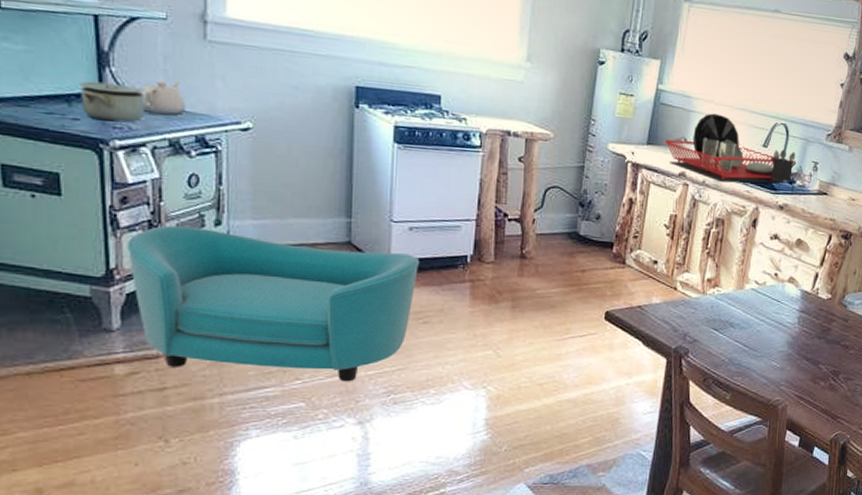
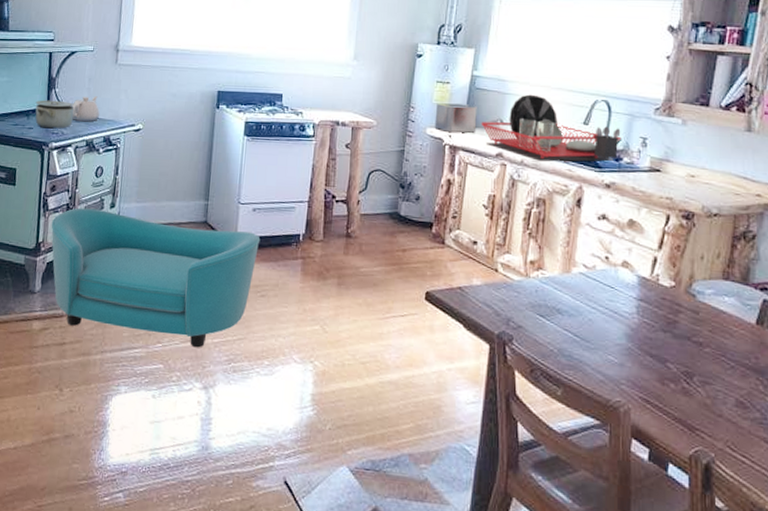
toaster: none [616,117,663,152] -> present [434,102,479,134]

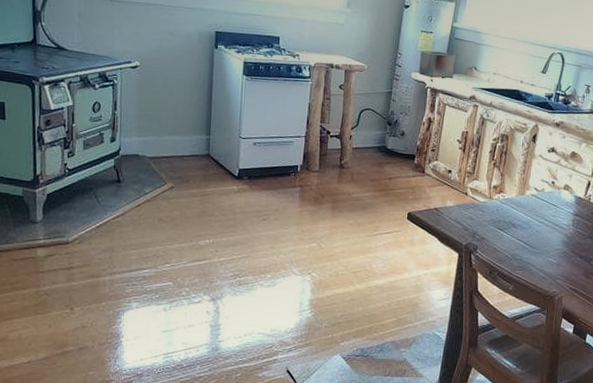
saucepan: present [35,100,75,129] -> none [20,33,65,64]
dog bed: present [51,208,261,348] -> none [48,141,261,266]
teapot: present [71,96,100,122] -> none [61,31,94,58]
dish rack: present [481,94,622,162] -> none [458,45,571,105]

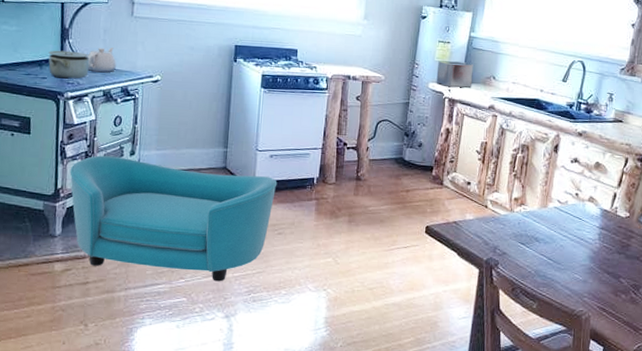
saucepan: none [20,33,65,64] -> present [48,50,90,79]
dog bed: none [48,141,261,266] -> present [69,155,277,282]
teapot: none [61,31,94,58] -> present [86,47,117,73]

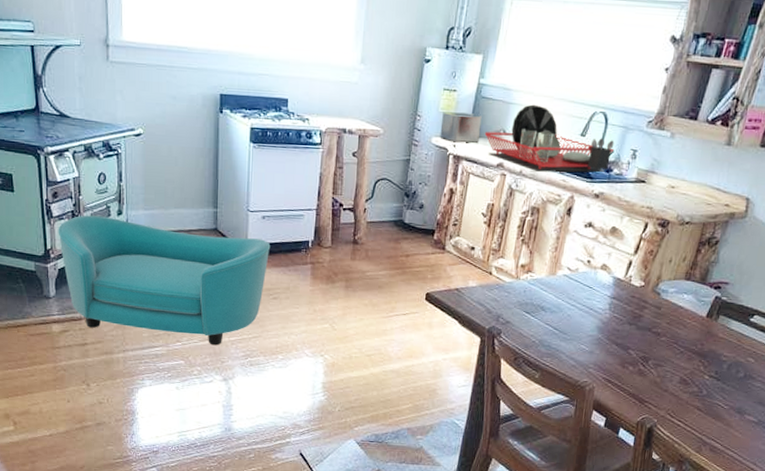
saucepan: present [48,50,90,79] -> none [23,100,67,133]
teapot: present [86,47,117,73] -> none [63,96,96,126]
dish rack: none [476,54,593,114] -> present [484,104,615,173]

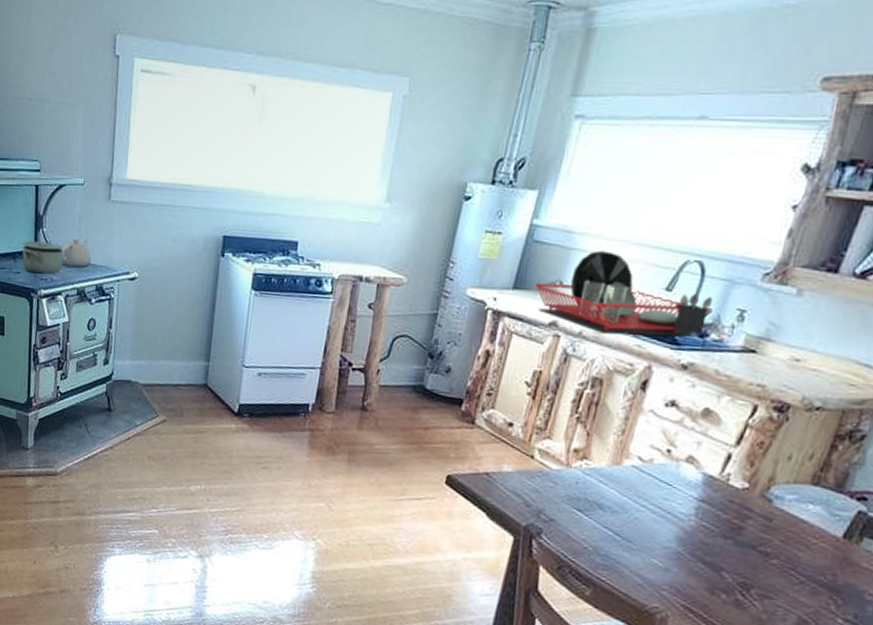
saucepan: none [23,100,67,133] -> present [22,240,64,275]
dog bed: present [58,215,271,346] -> none [42,362,265,517]
teapot: none [63,96,96,126] -> present [61,237,92,268]
toaster: present [440,111,483,144] -> none [476,258,534,297]

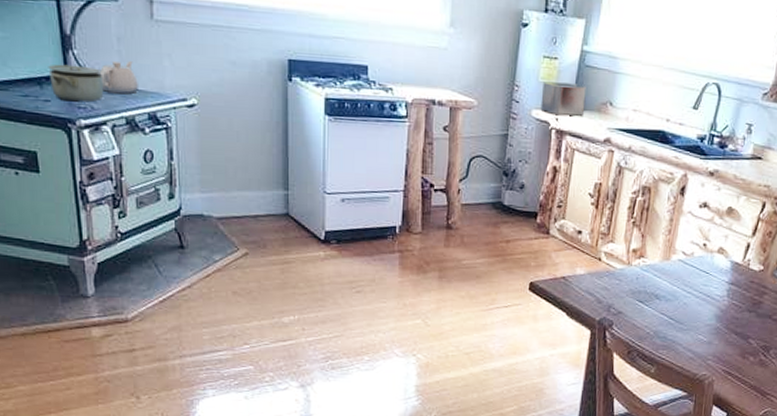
toaster: none [476,258,534,297] -> present [540,81,588,117]
dish rack: present [535,250,714,338] -> none [589,74,729,149]

